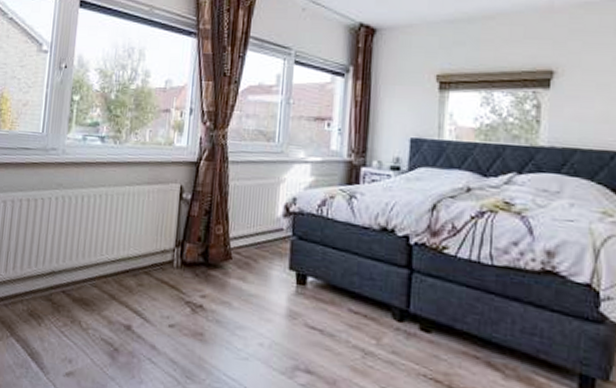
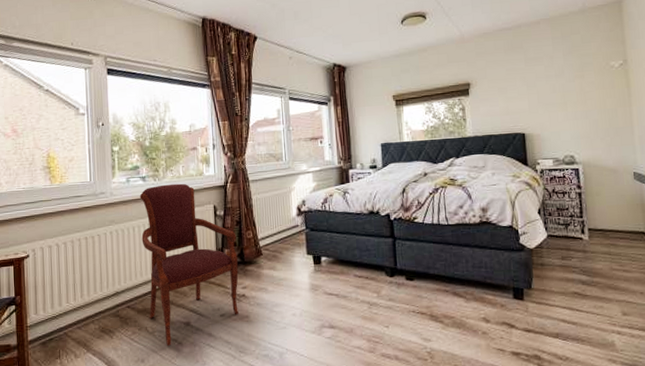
armchair: none [86,149,203,350] -> present [139,183,239,346]

